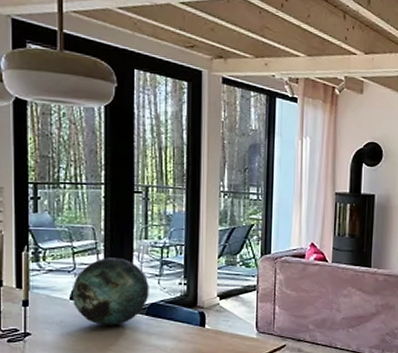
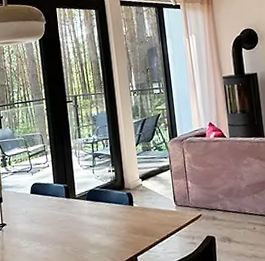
decorative orb: present [71,257,149,326] -> none [31,156,88,213]

